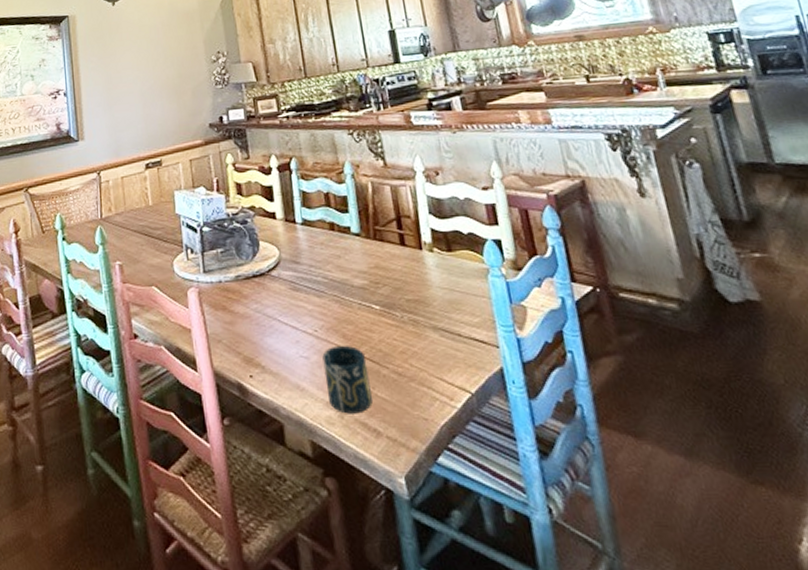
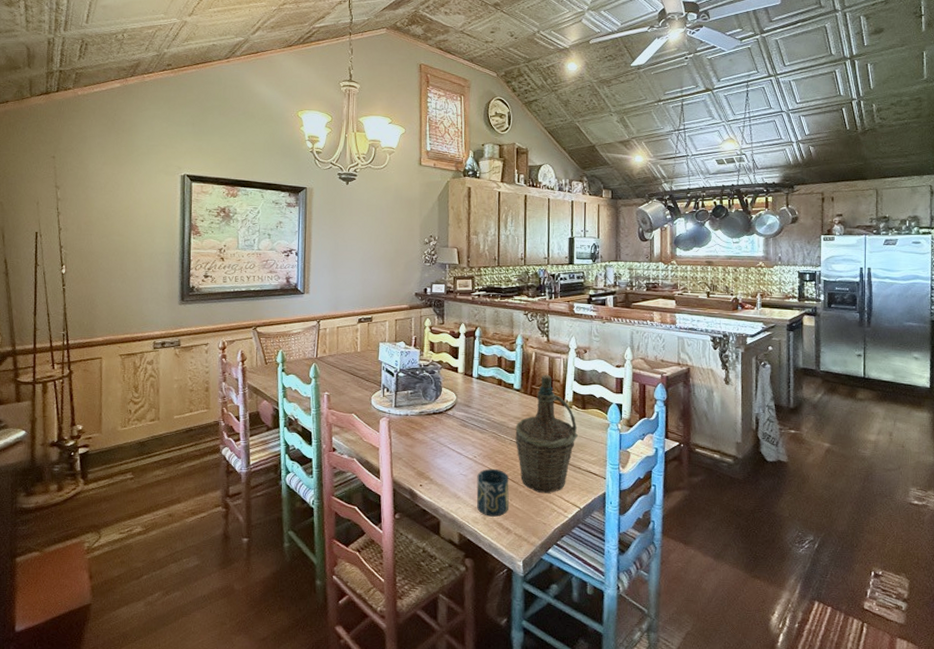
bottle: none [362,210,449,375] -> present [515,375,578,493]

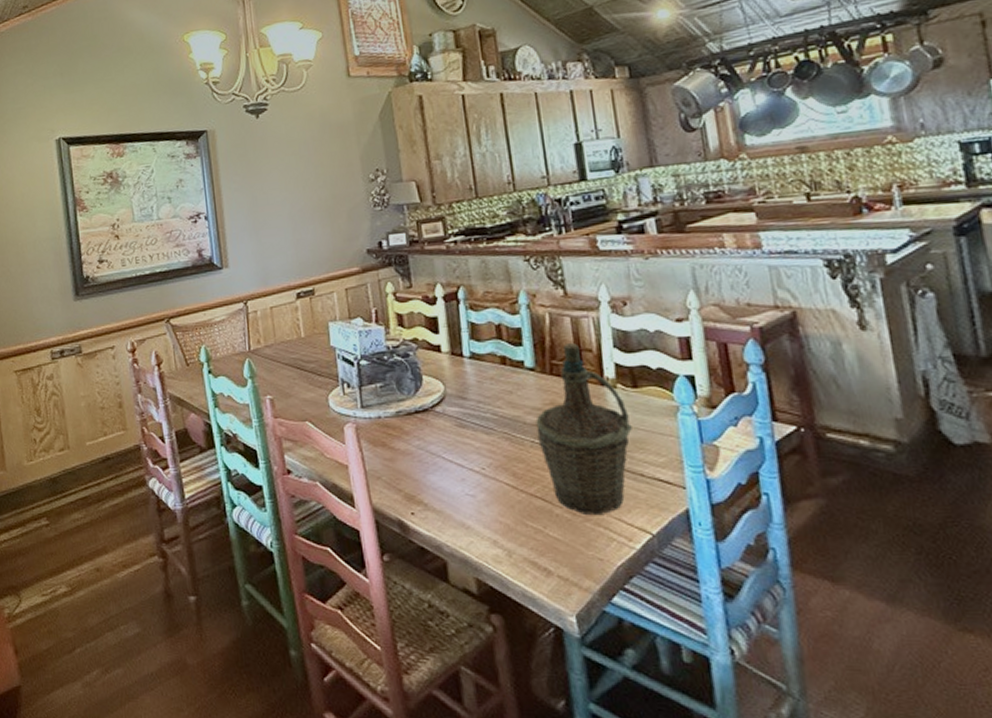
cup: present [476,468,509,517] -> none [490,483,543,553]

